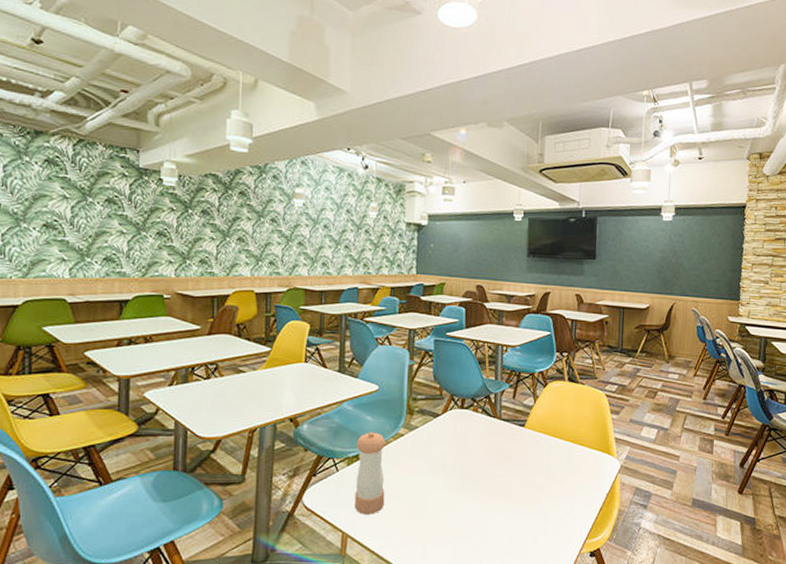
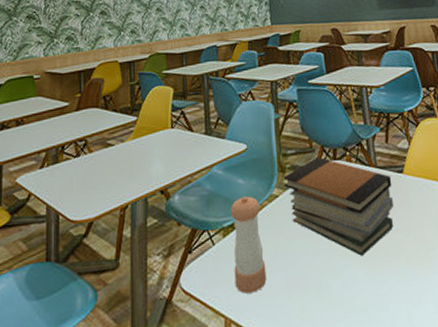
book stack: none [410,404,513,493] -> present [283,156,394,256]

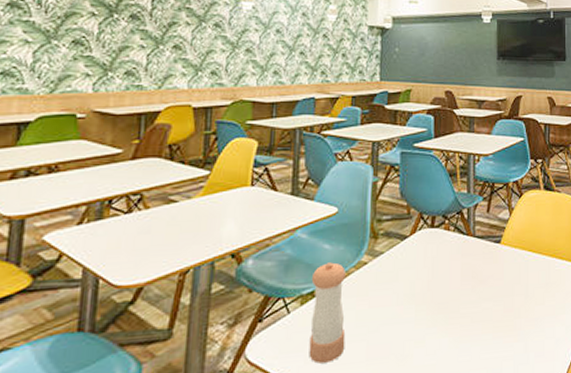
book stack: present [283,156,394,256] -> none [375,223,488,324]

